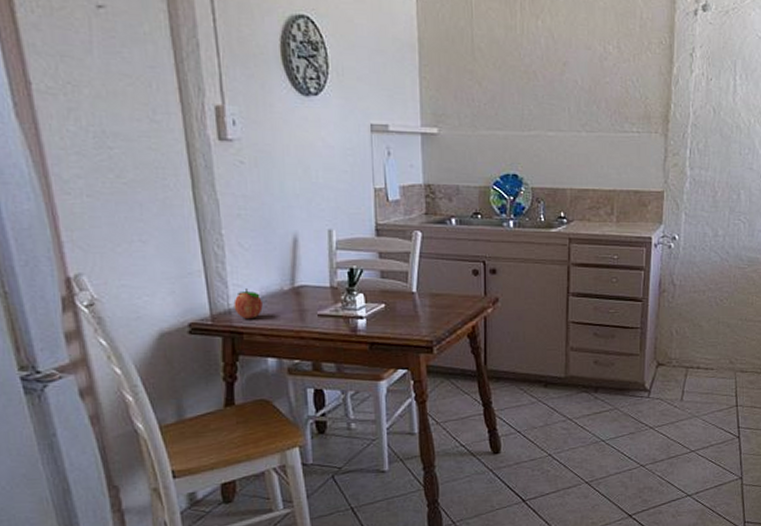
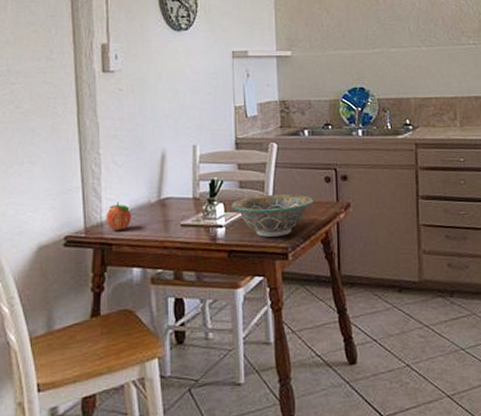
bowl: none [373,285,461,330] -> present [231,193,314,237]

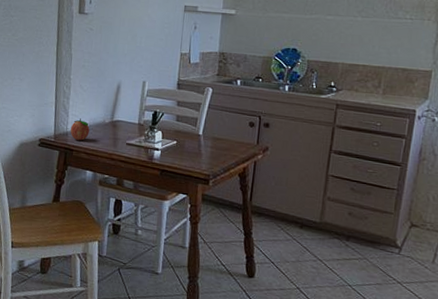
bowl: present [231,193,314,237] -> none [168,129,238,166]

